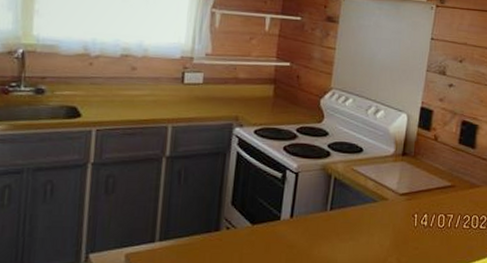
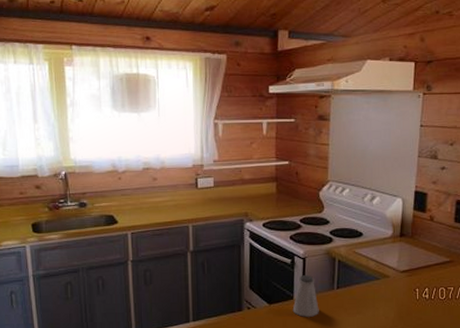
saltshaker: none [278,191,309,241] -> present [292,274,319,317]

